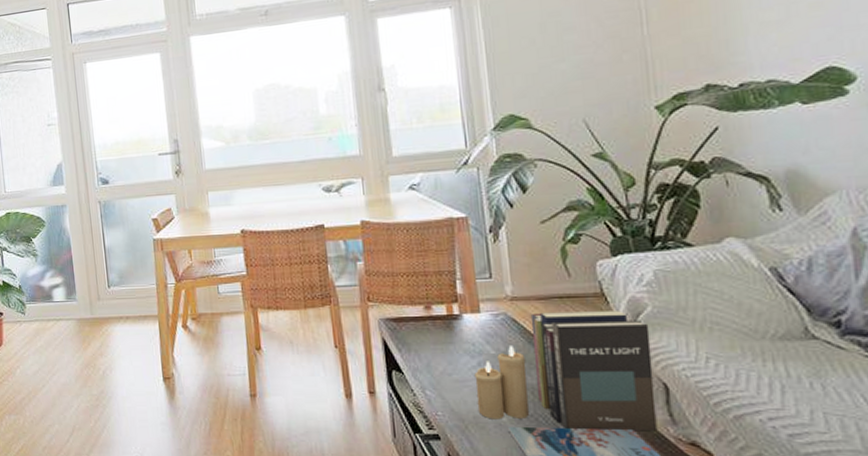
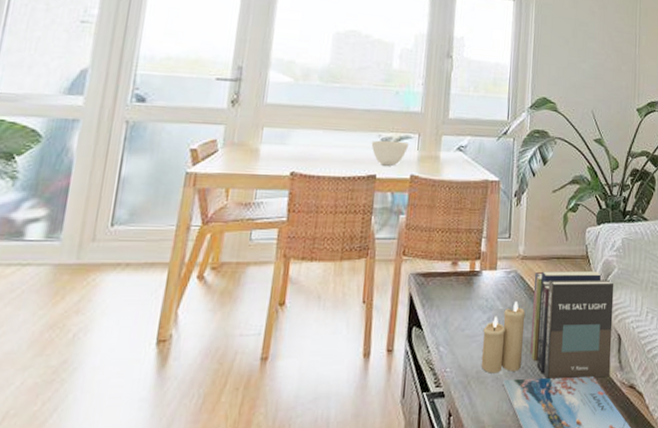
bowl: none [313,188,354,214] -> present [371,140,410,166]

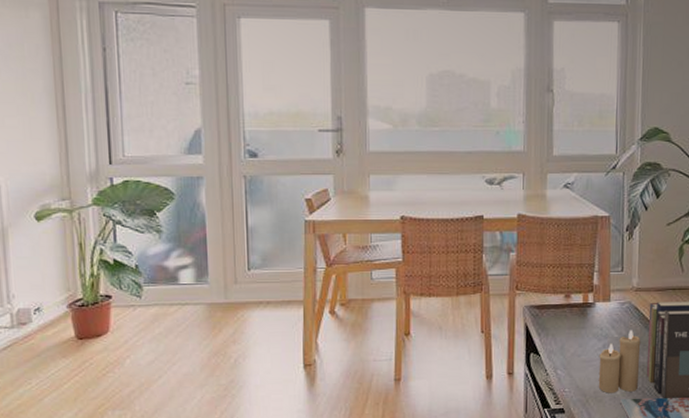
bowl: present [371,140,410,166] -> none [476,181,514,206]

